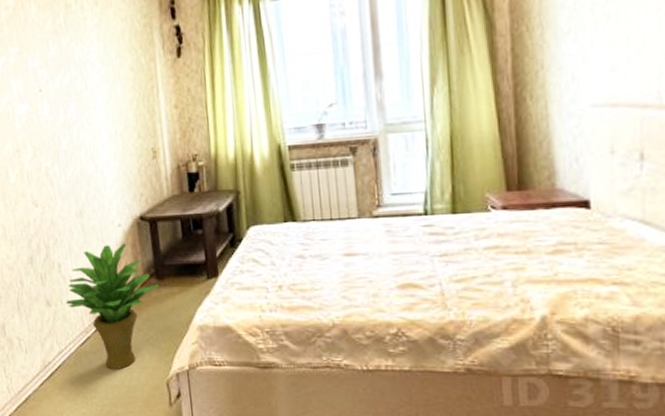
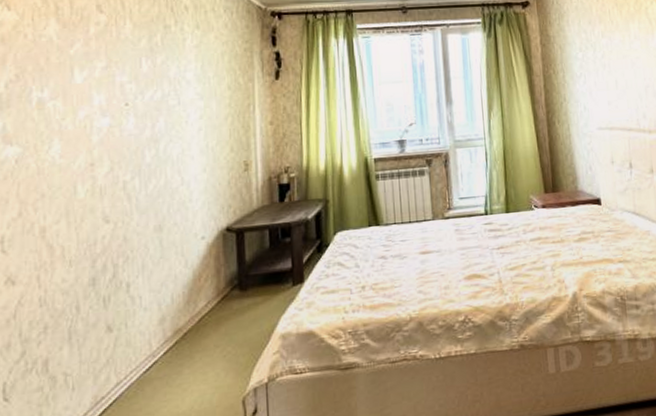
potted plant: present [66,243,159,369] -> none [132,256,241,395]

